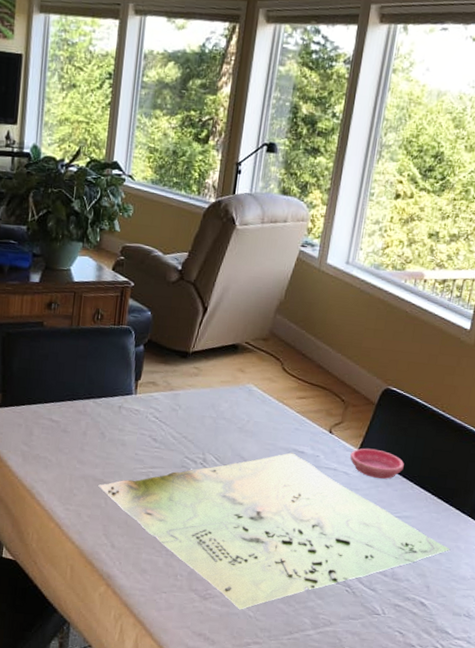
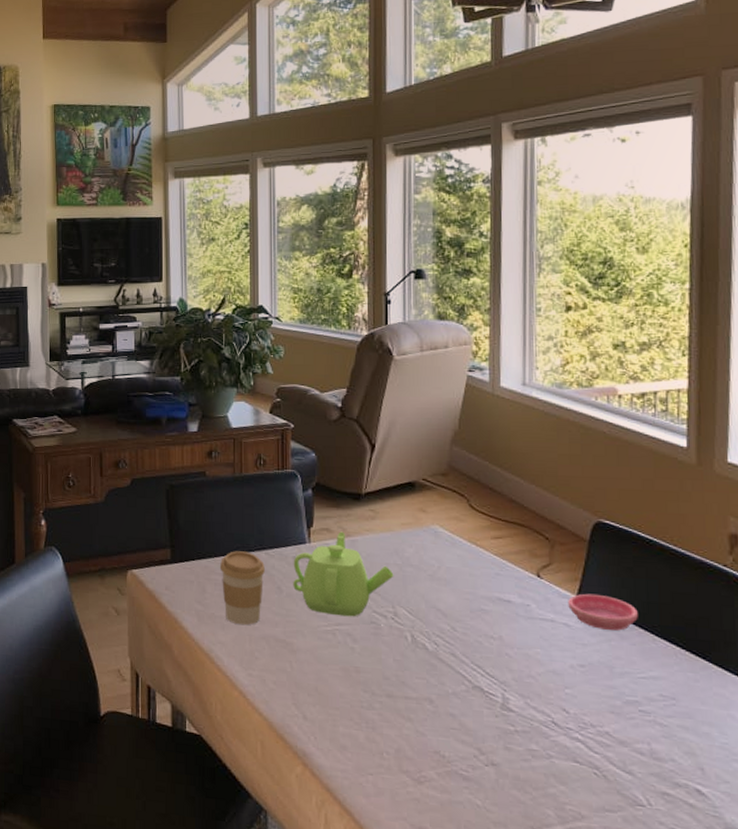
coffee cup: none [48,398,92,466] -> present [219,551,266,626]
board game: present [98,452,451,610] -> none [281,602,722,798]
teapot: none [116,385,208,462] -> present [293,531,394,617]

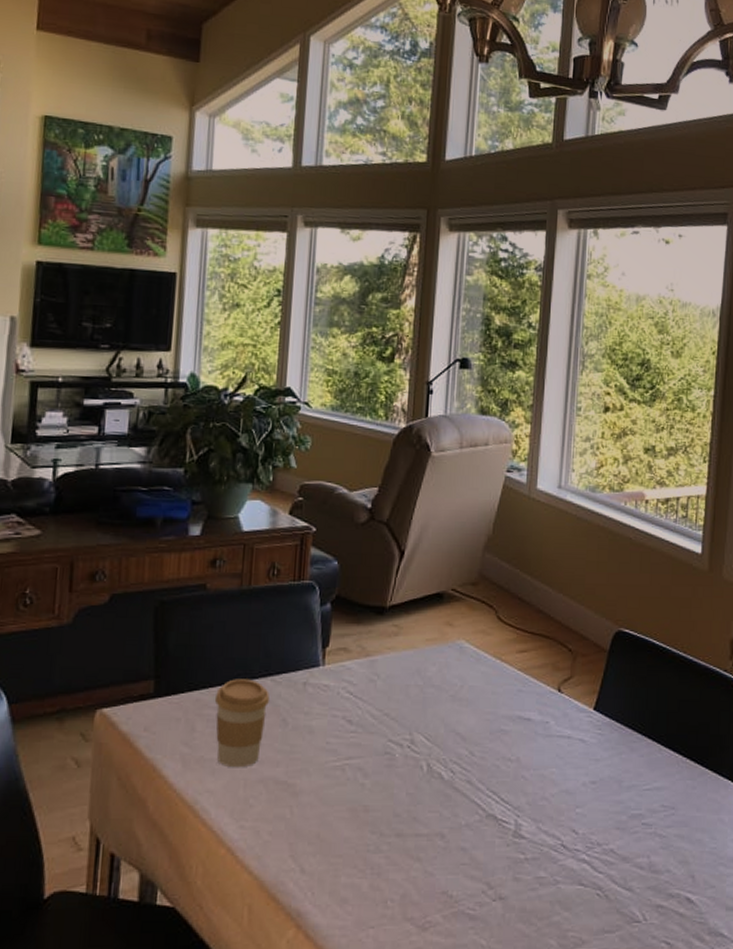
teapot: present [293,531,394,617] -> none [301,651,414,749]
saucer: present [568,593,638,631] -> none [585,706,648,743]

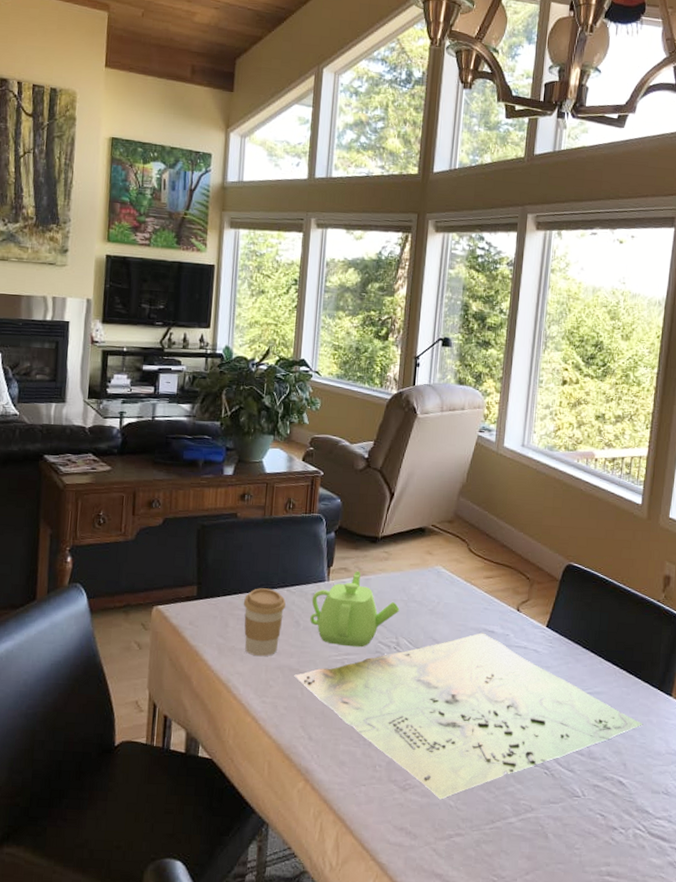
board game: none [281,721,713,939] -> present [294,633,643,800]
teapot: none [301,651,414,749] -> present [310,571,400,648]

